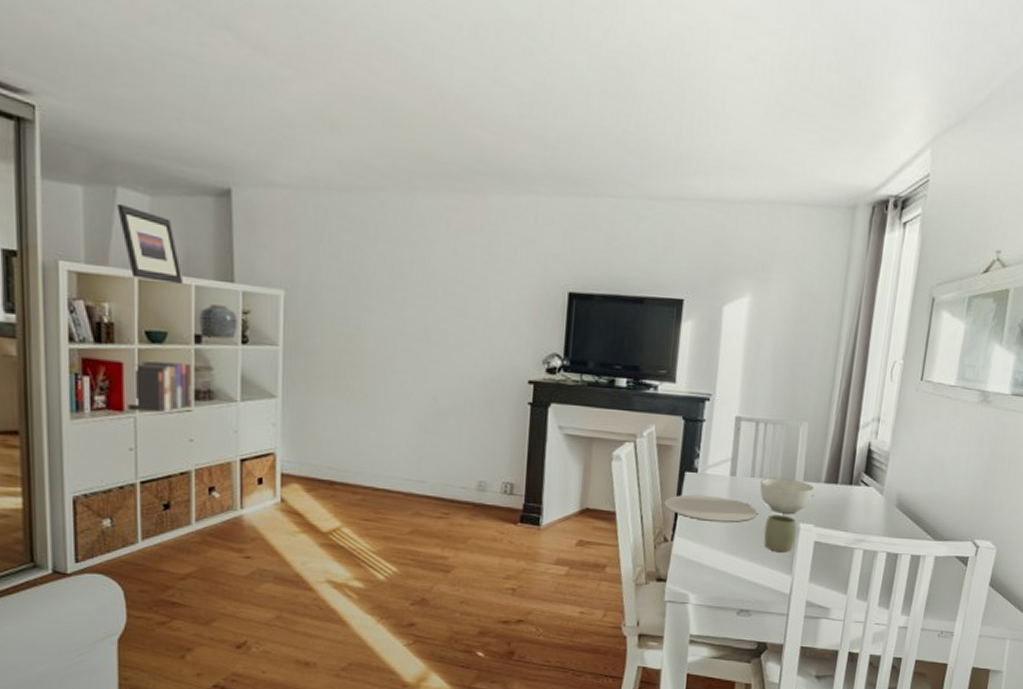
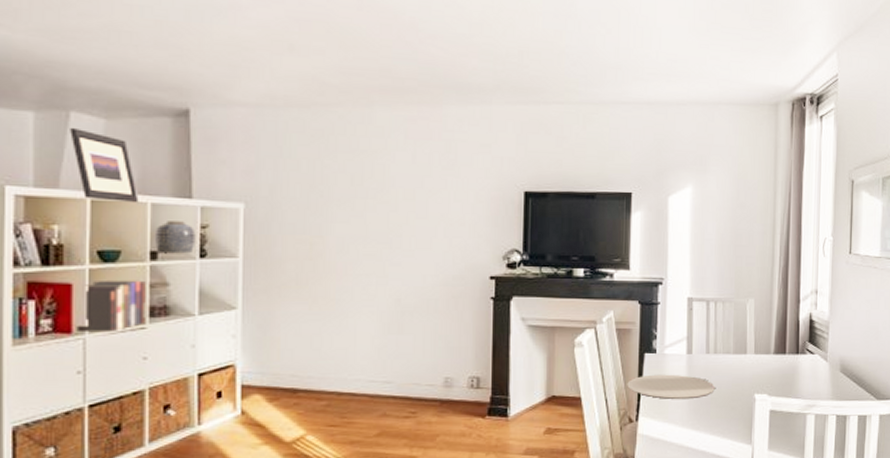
bowl: present [759,477,815,514] -> none [714,352,765,386]
mug: present [764,513,797,553] -> none [722,386,753,424]

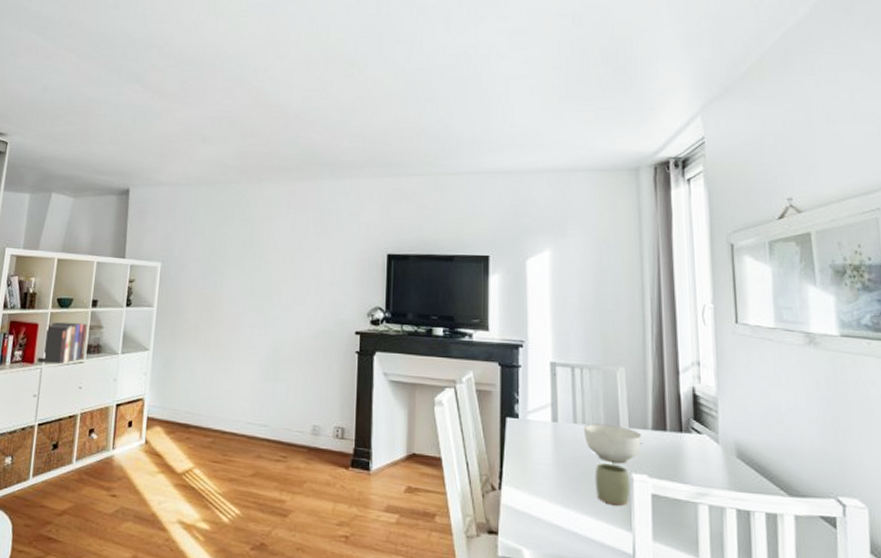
picture frame: present [70,127,139,203] -> none [50,204,89,262]
decorative jar: present [154,221,196,254] -> none [95,276,126,303]
placemat: present [627,374,715,399] -> none [488,440,585,471]
bowl: none [714,352,765,386] -> present [583,423,642,463]
mug: none [722,386,753,424] -> present [594,462,631,506]

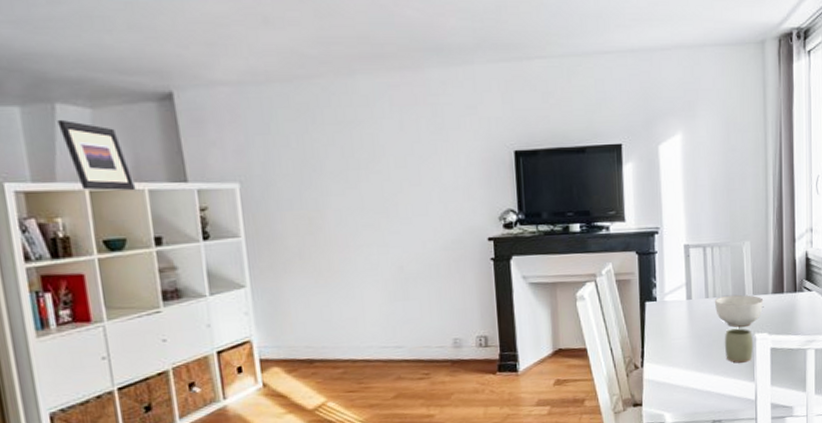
books: present [37,321,87,365] -> none [94,266,160,321]
picture frame: none [50,204,89,262] -> present [57,119,136,191]

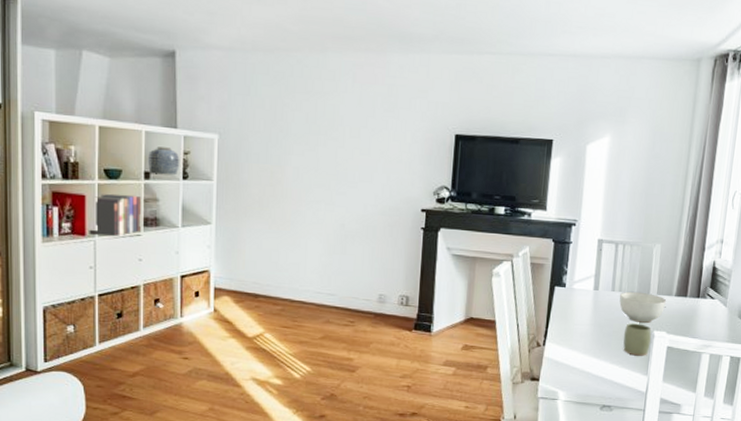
picture frame: present [57,119,136,191] -> none [82,64,136,131]
books: none [94,266,160,321] -> present [89,193,141,237]
decorative jar: none [155,205,198,239] -> present [147,147,180,176]

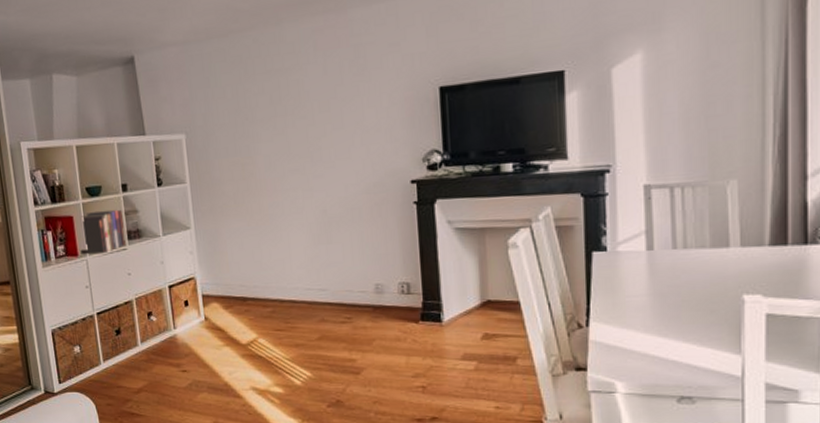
decorative jar: present [147,147,180,176] -> none [122,156,153,186]
bowl: present [619,291,667,323] -> none [684,245,757,286]
mug: present [623,322,652,356] -> none [697,286,741,330]

